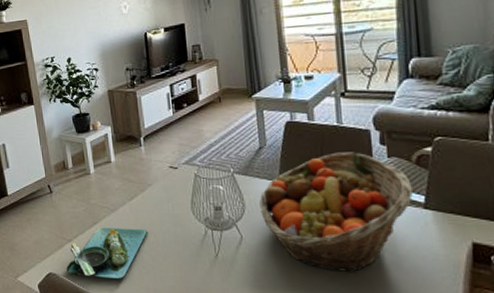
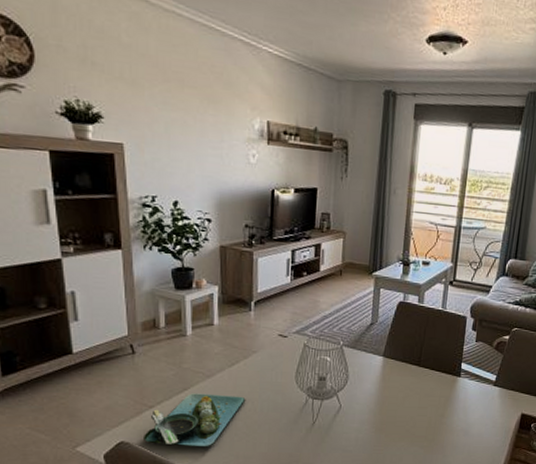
fruit basket: present [259,152,414,273] -> none [362,334,490,438]

